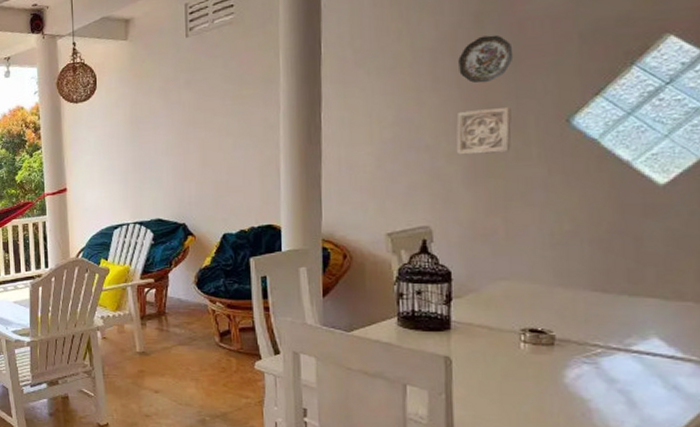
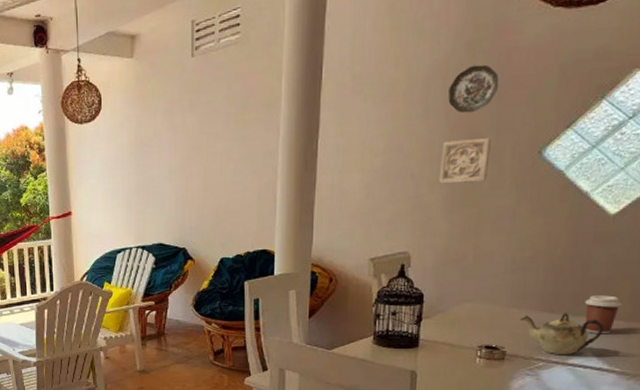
teapot: none [567,293,670,341] -> present [519,313,604,355]
coffee cup: none [643,273,690,317] -> present [585,295,623,334]

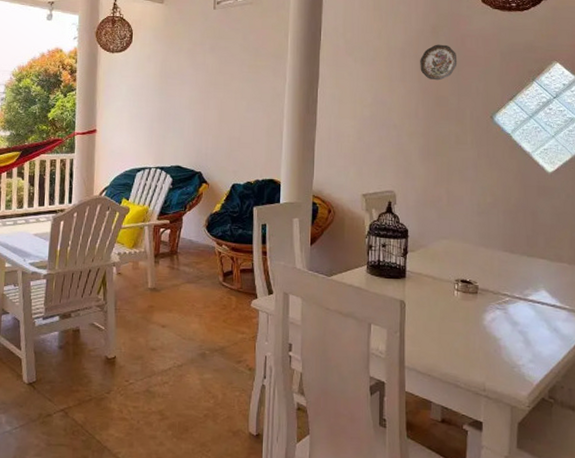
wall ornament: present [438,137,491,184] -> none [415,101,454,137]
teapot: present [519,313,604,355] -> none [487,254,553,292]
coffee cup: present [585,295,623,334] -> none [536,240,566,275]

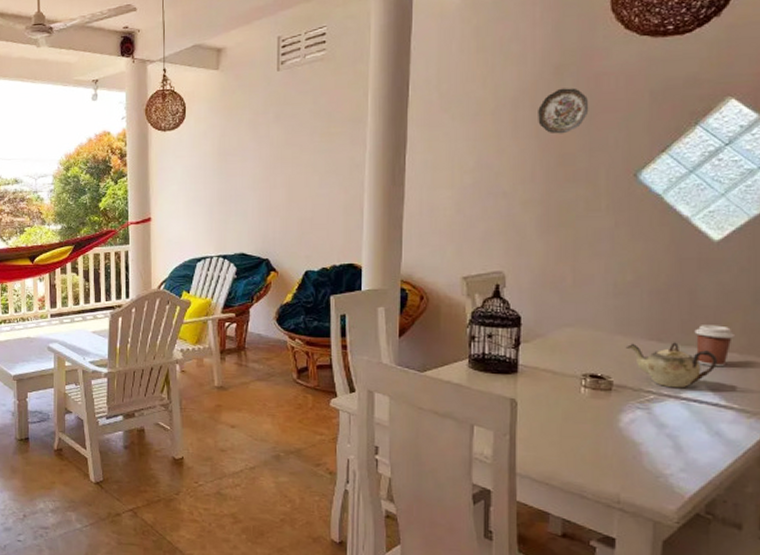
teapot: none [487,254,553,292] -> present [625,342,717,389]
coffee cup: none [536,240,566,275] -> present [694,325,736,367]

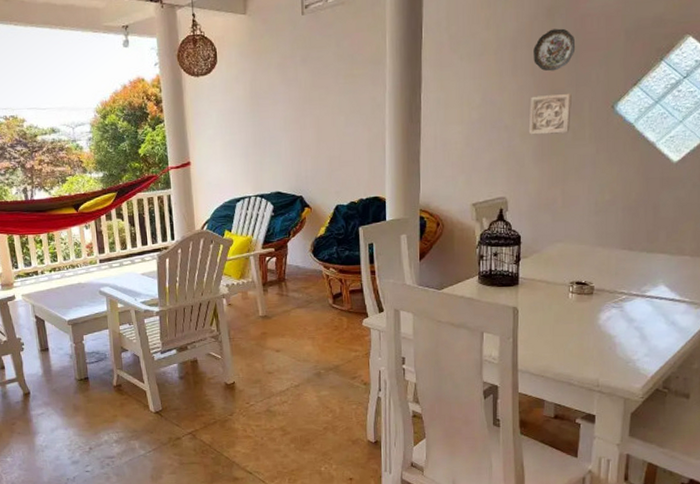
wall ornament: none [531,158,584,204] -> present [528,93,571,135]
teapot: present [625,342,717,389] -> none [604,250,674,289]
coffee cup: present [694,325,736,367] -> none [657,233,688,269]

